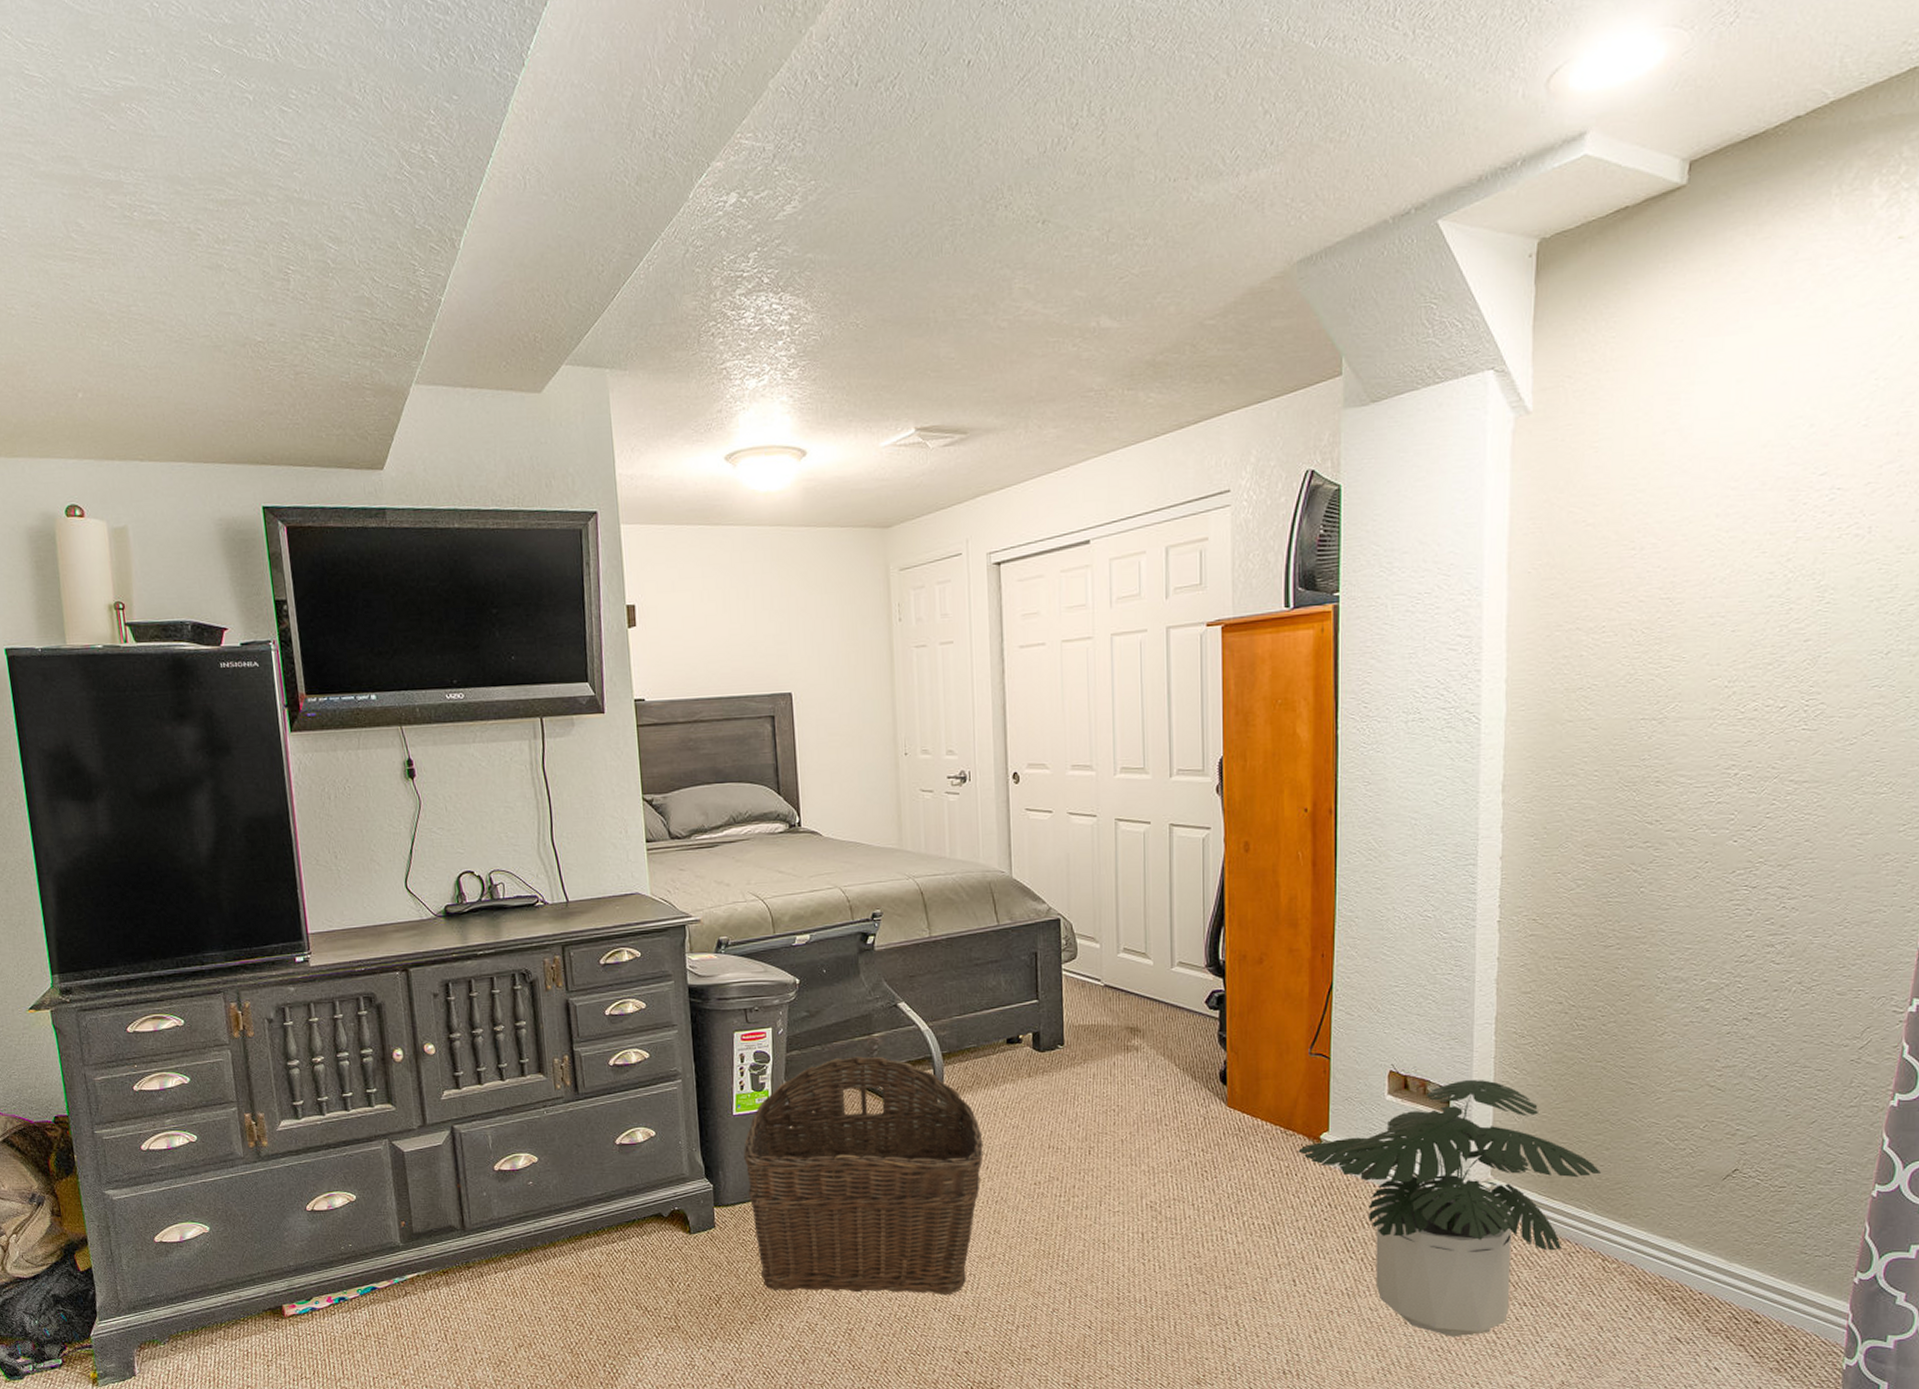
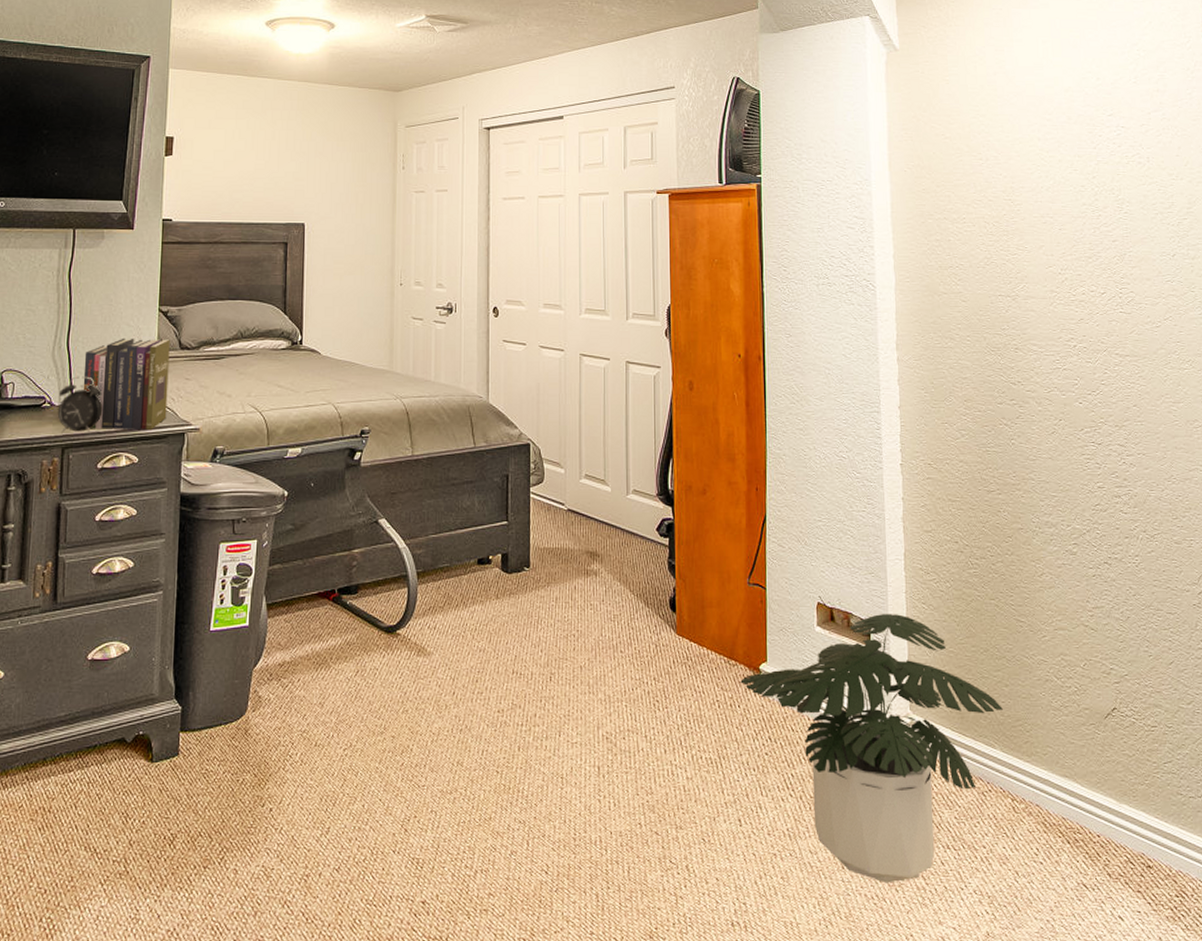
alarm clock: none [550,872,598,931] -> present [57,376,103,435]
books: none [571,829,665,926] -> present [83,338,170,431]
wicker basket: present [744,1056,984,1294] -> none [216,572,451,834]

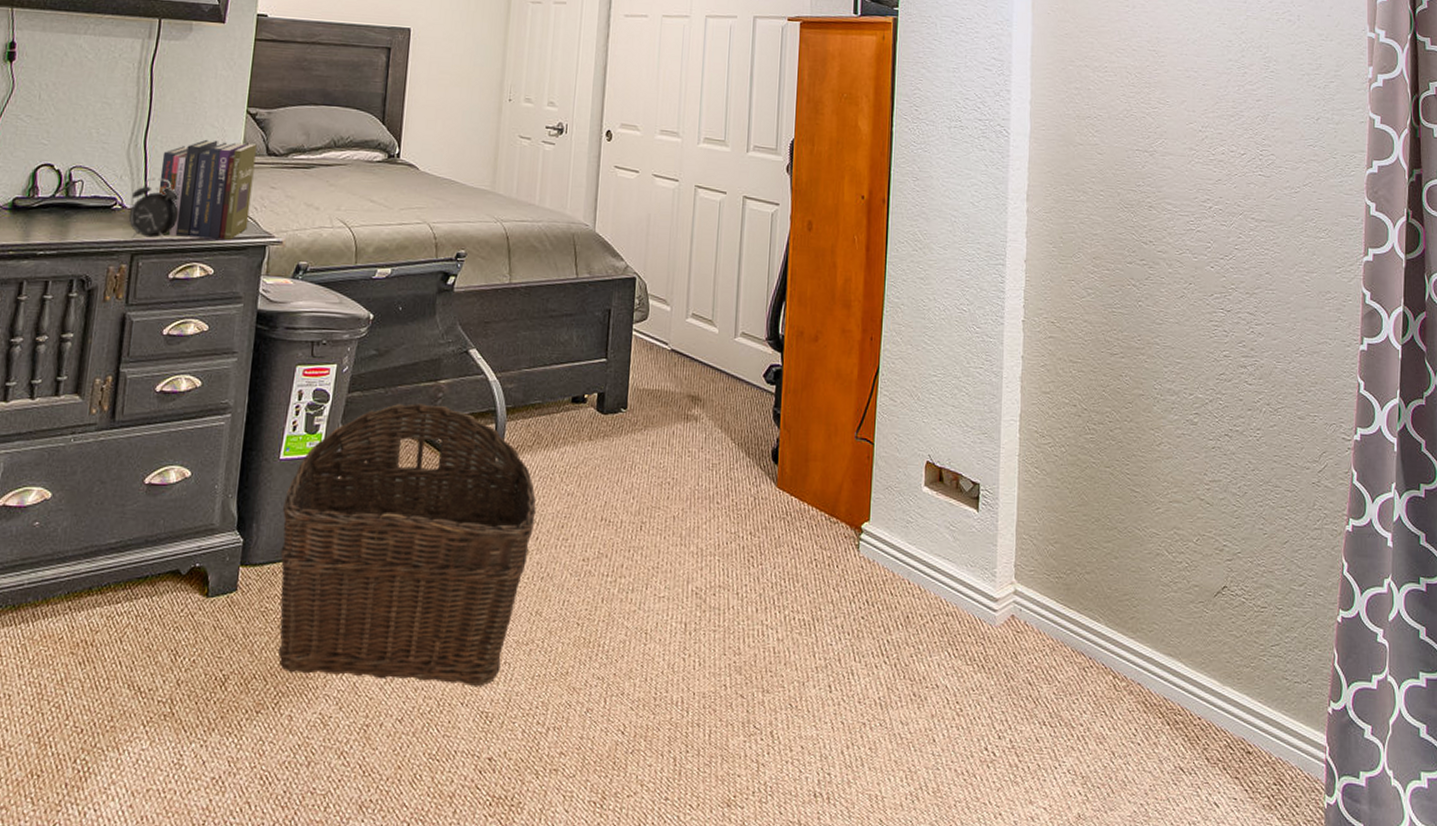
wicker basket: none [216,572,451,834] -> present [279,403,537,686]
potted plant: present [740,614,1003,884] -> none [840,477,1110,759]

